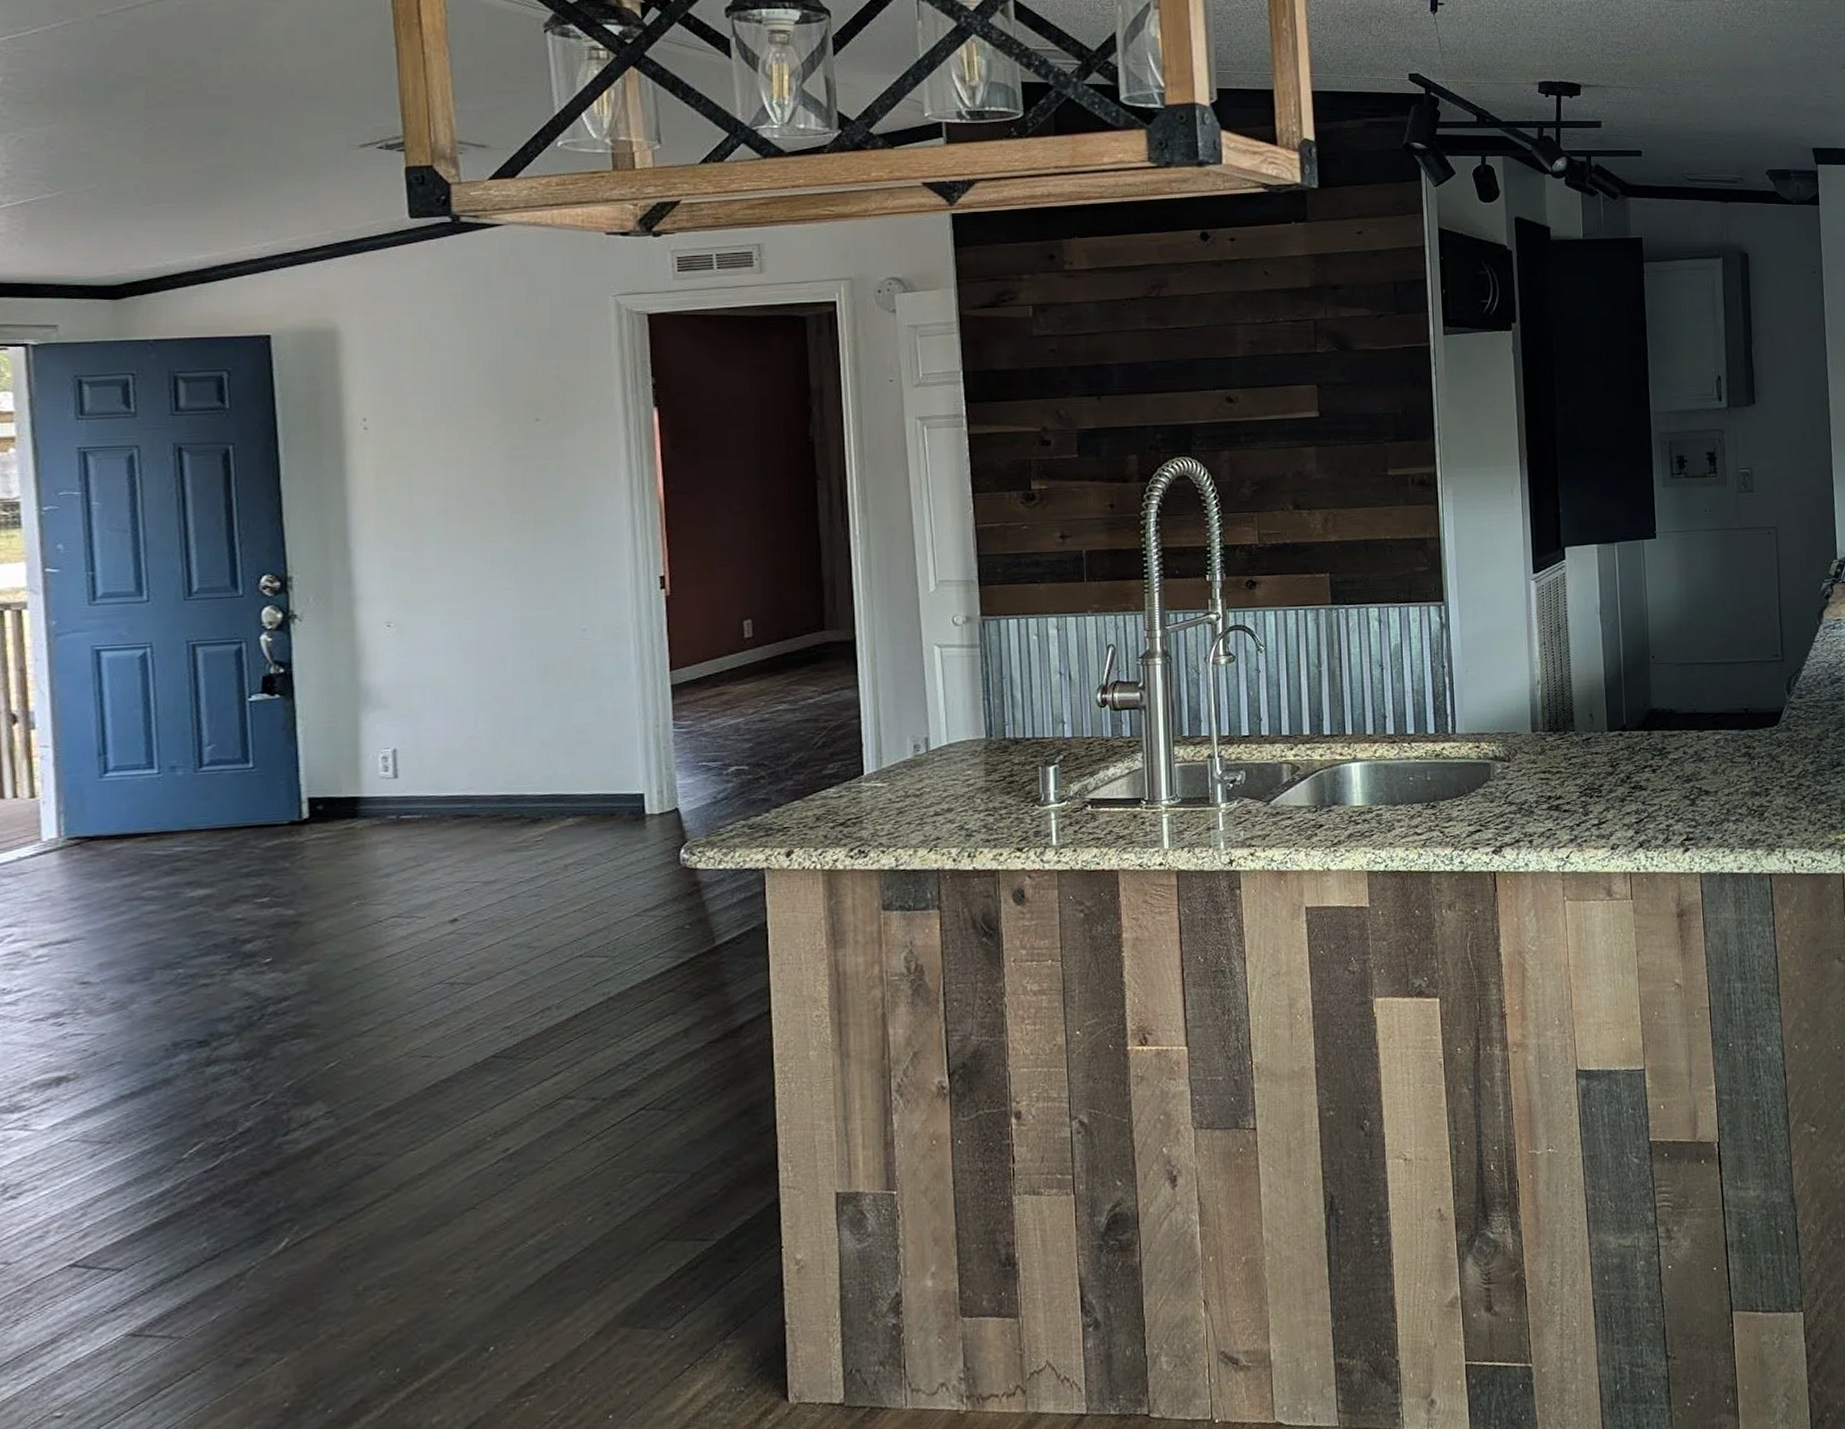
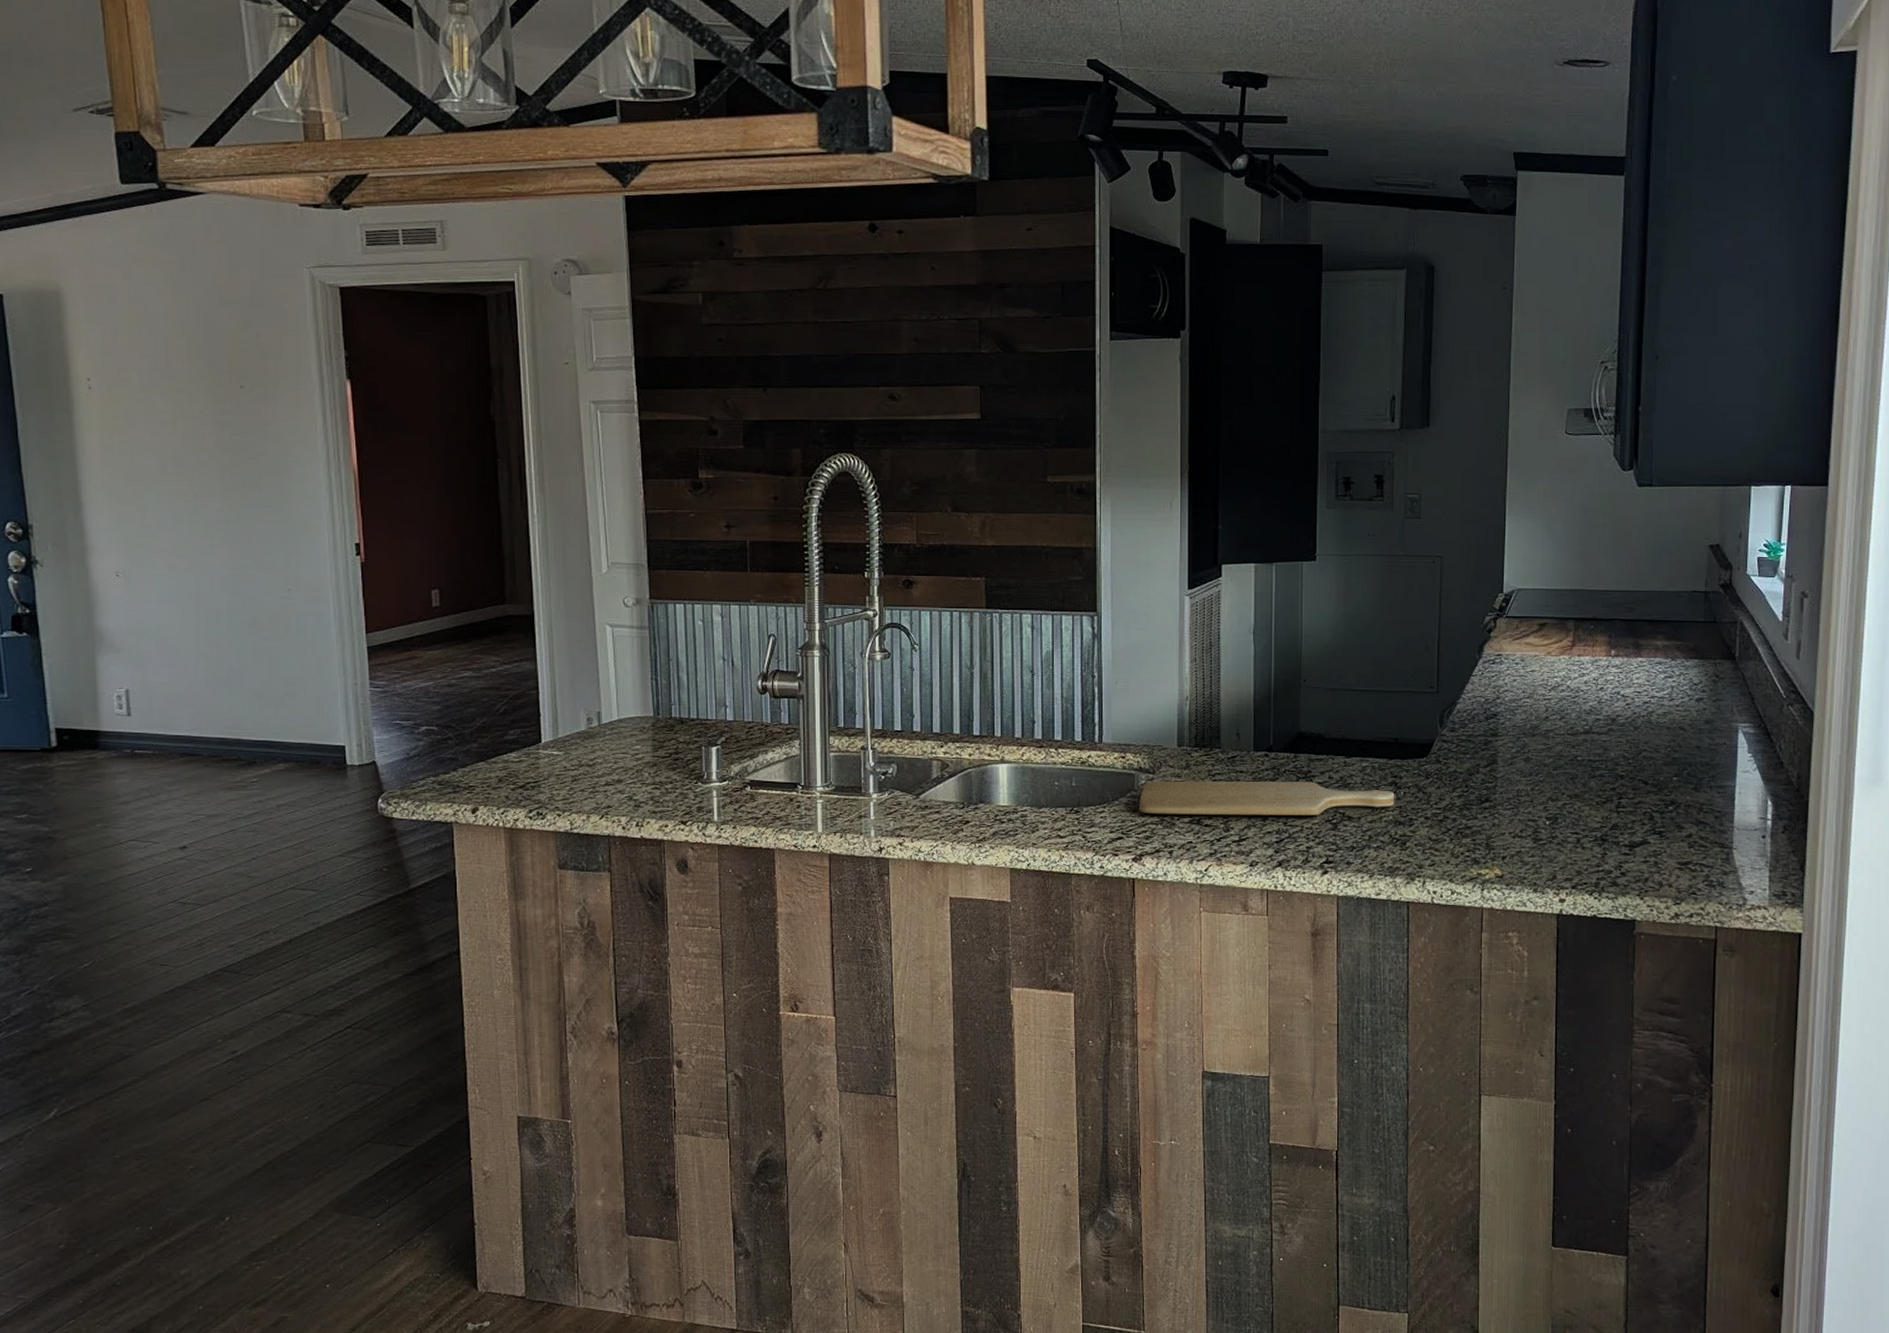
chopping board: none [1496,758,1750,804] -> present [1140,780,1395,816]

